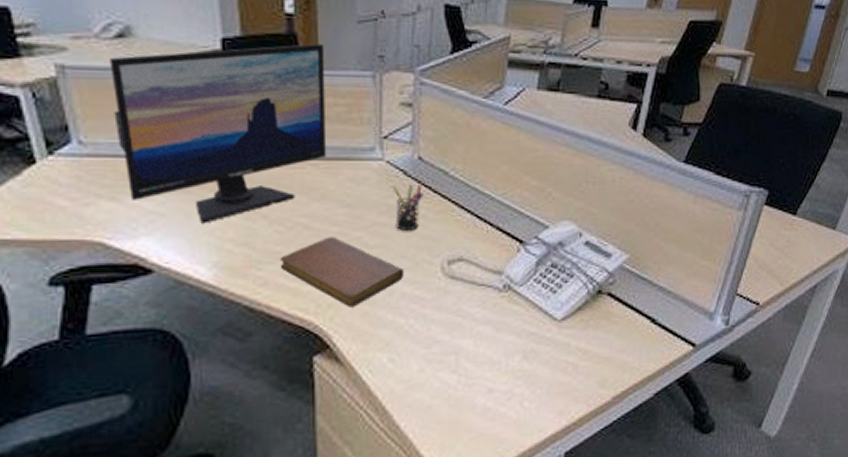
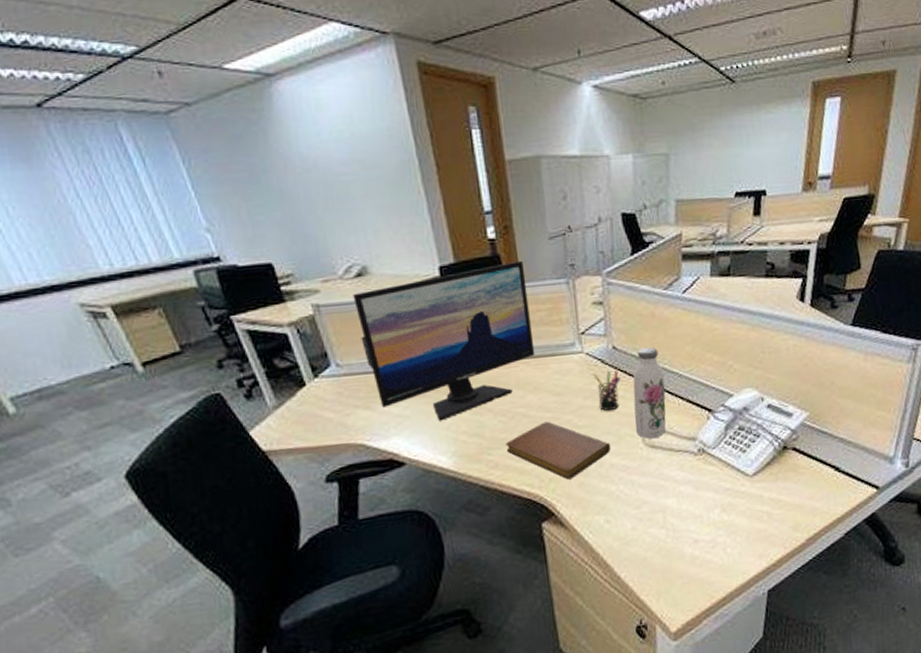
water bottle: none [434,161,474,268] -> present [633,347,666,439]

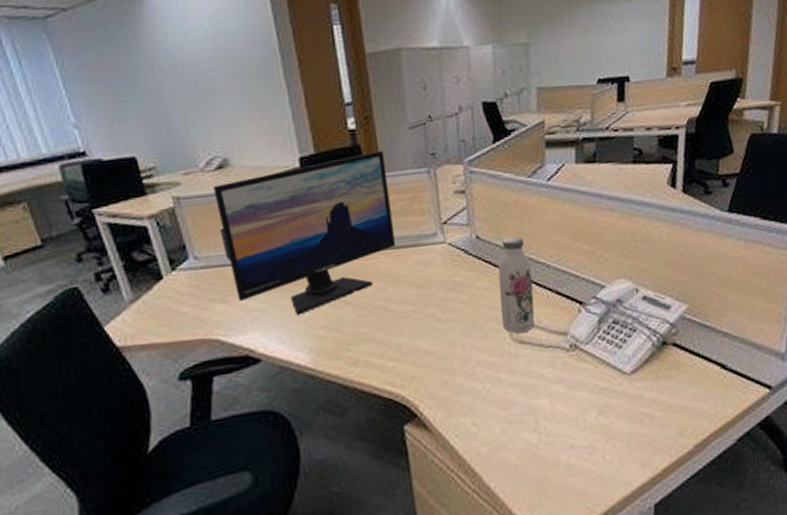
notebook: present [506,421,612,480] -> none [365,315,477,378]
pen holder: present [593,369,621,412] -> none [456,260,485,304]

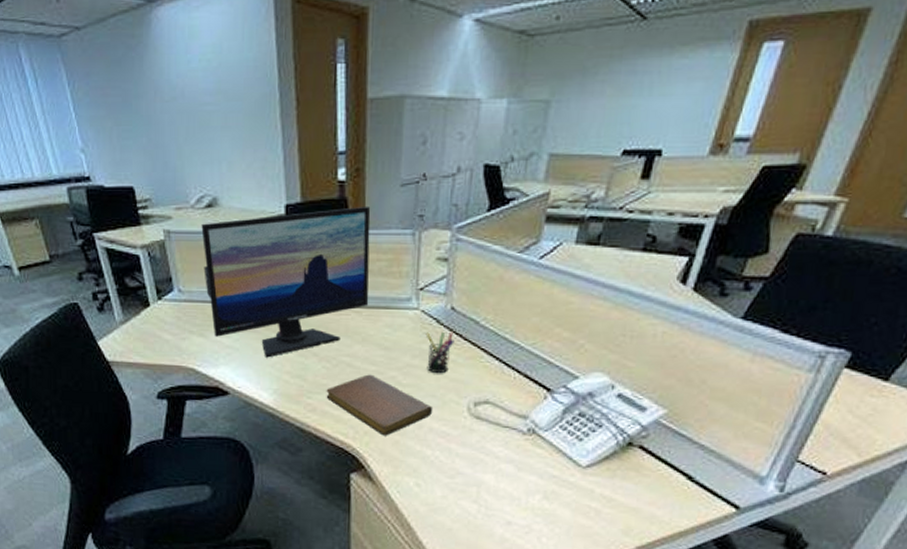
notebook: none [365,315,477,378] -> present [326,374,433,436]
pen holder: none [456,260,485,304] -> present [425,331,455,374]
water bottle: present [498,236,535,334] -> none [462,312,504,410]

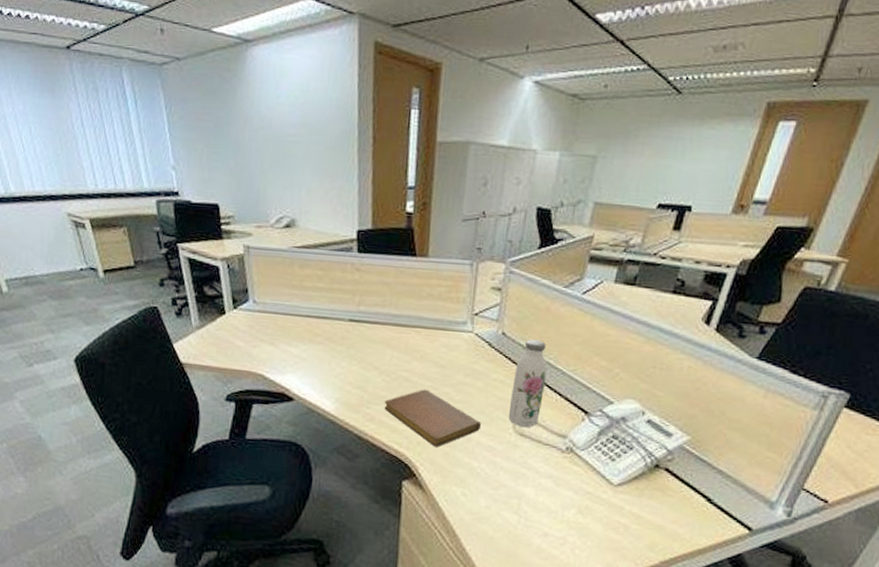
computer monitor: present [201,205,371,358] -> none [278,236,434,369]
pen holder: present [425,331,455,374] -> none [477,354,504,393]
water bottle: none [462,312,504,410] -> present [508,339,548,428]

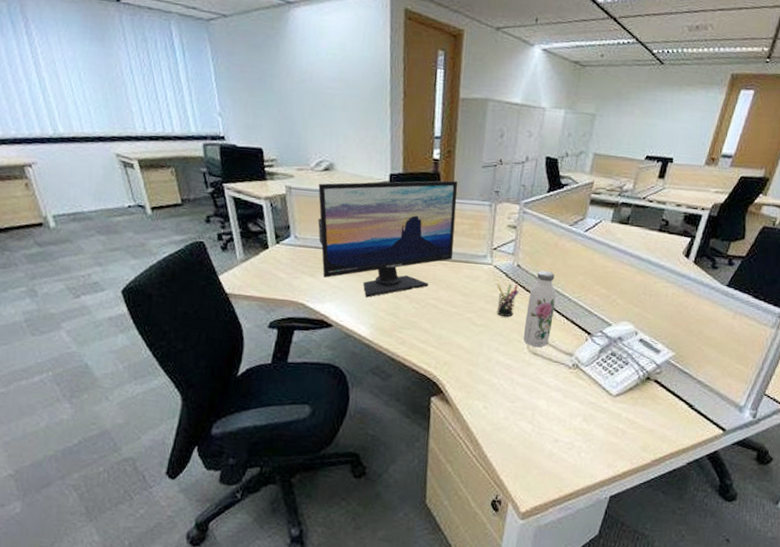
computer monitor: none [278,236,434,369] -> present [318,180,458,298]
notebook: present [384,389,482,448] -> none [414,315,501,367]
pen holder: none [477,354,504,393] -> present [496,283,519,318]

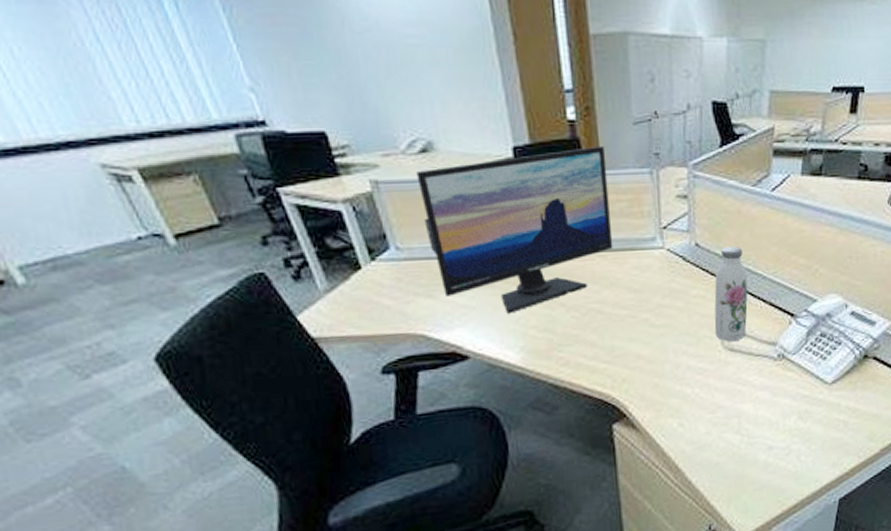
pen holder: present [496,283,519,318] -> none [673,268,702,311]

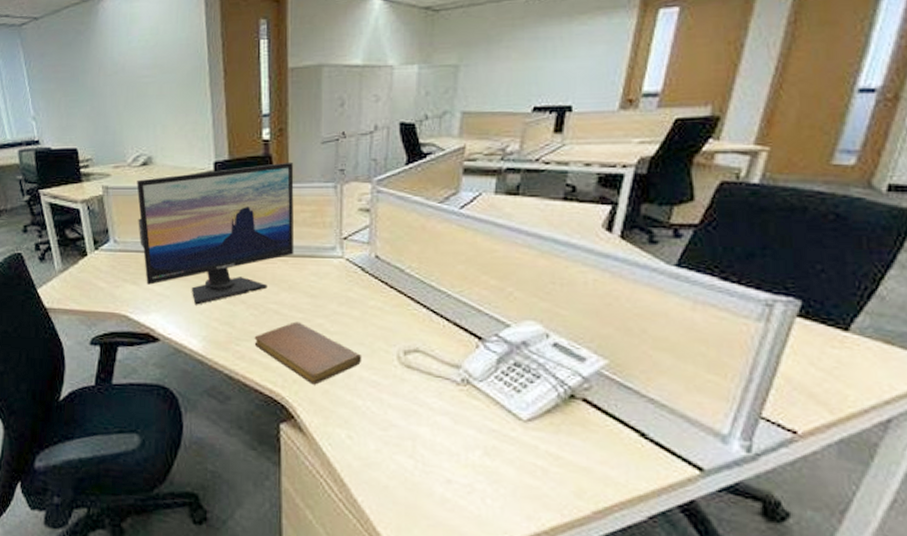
notebook: none [578,319,689,381] -> present [254,321,362,385]
water bottle: present [714,246,748,342] -> none [391,260,430,359]

